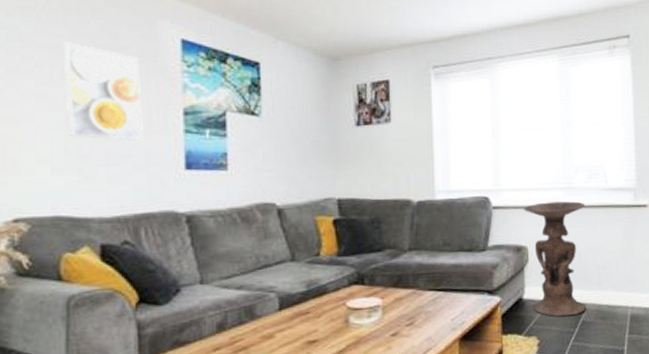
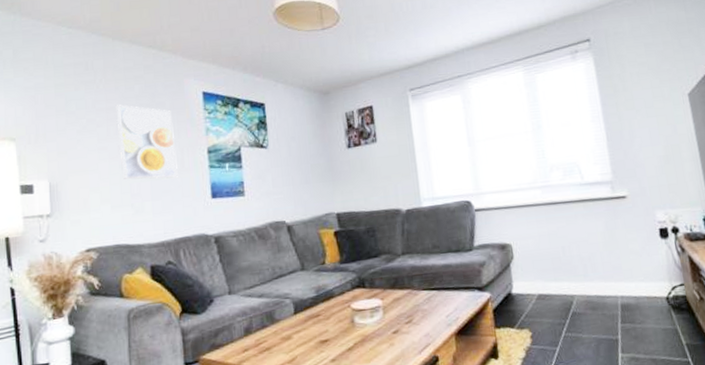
pedestal table: present [524,201,586,317] -> none [504,198,575,310]

